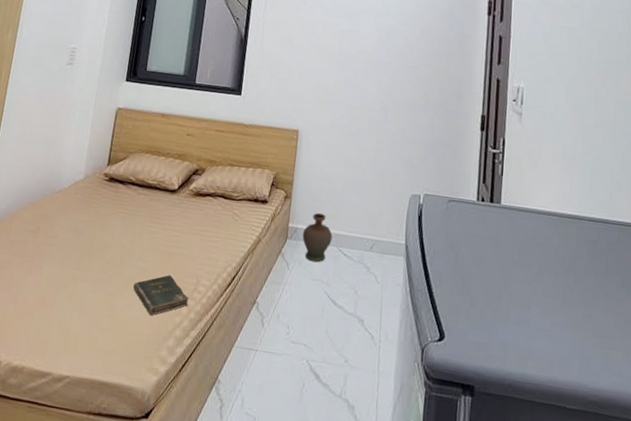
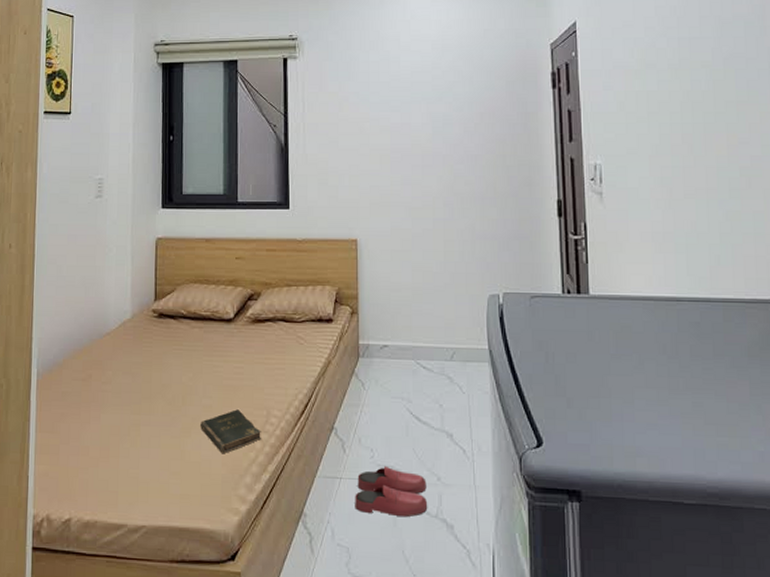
slippers: none [266,343,335,394] -> present [355,465,428,517]
decorative vase: present [302,213,333,263] -> none [375,327,408,379]

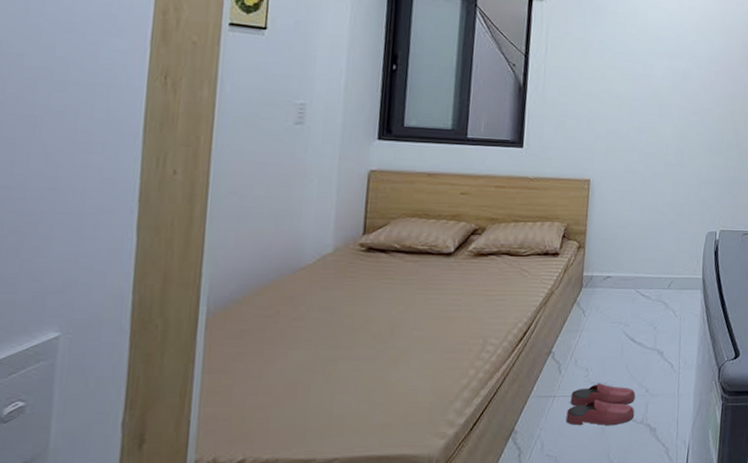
bible: present [200,409,262,454] -> none [409,340,477,383]

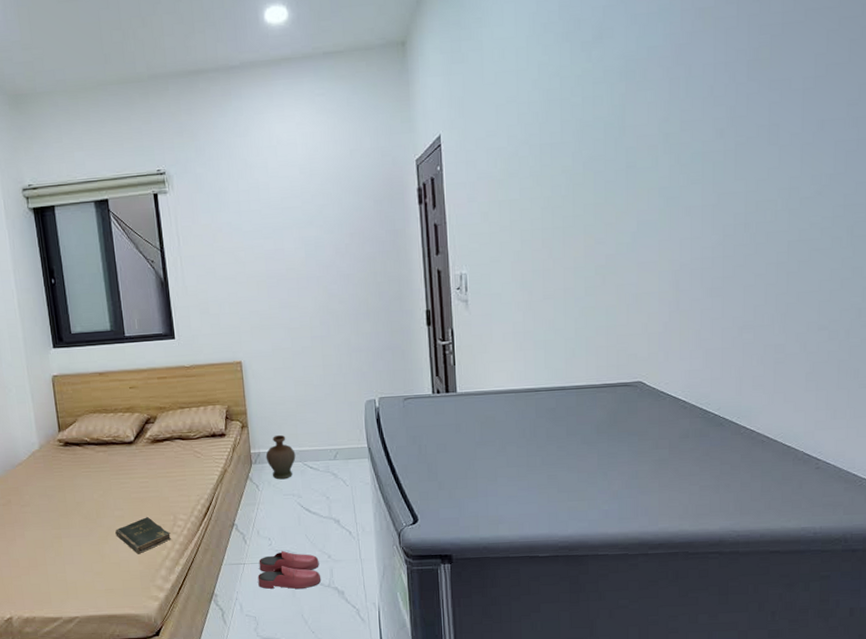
bible: none [409,340,477,383] -> present [115,517,172,554]
decorative vase: none [598,260,630,306] -> present [265,435,296,480]

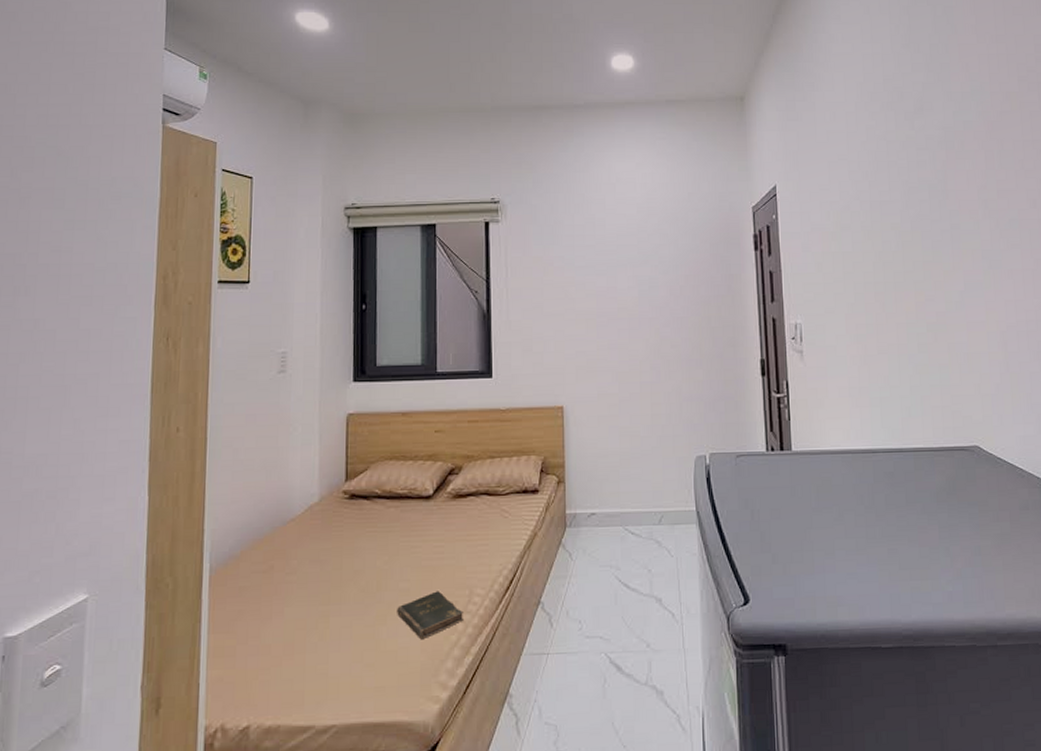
slippers: present [257,550,322,590] -> none [563,636,638,688]
decorative vase: present [265,435,296,480] -> none [582,494,616,547]

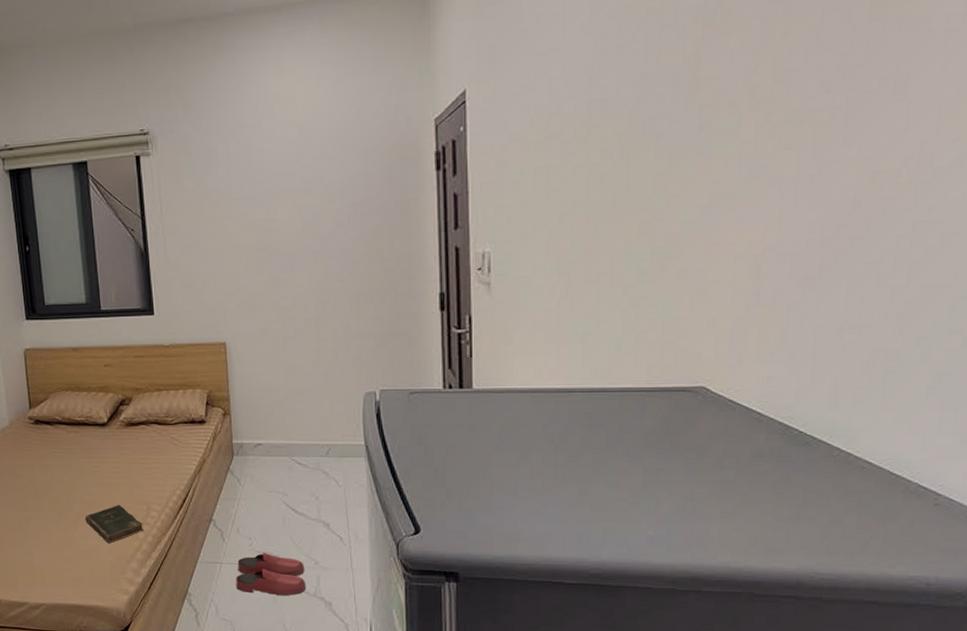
slippers: none [563,636,638,688] -> present [236,552,307,596]

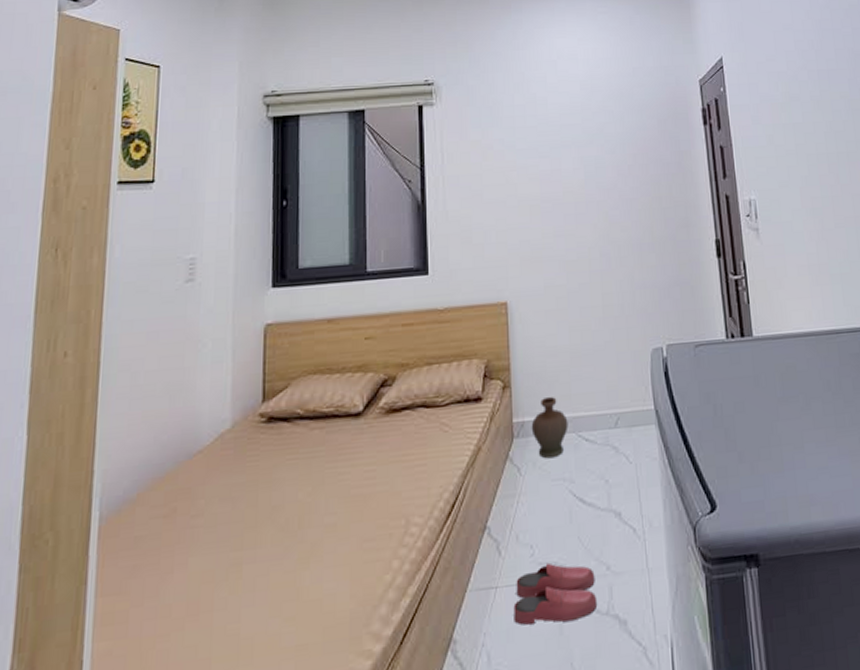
bible: present [85,505,145,544] -> none [322,523,400,583]
decorative vase: none [249,426,283,475] -> present [531,397,569,459]

